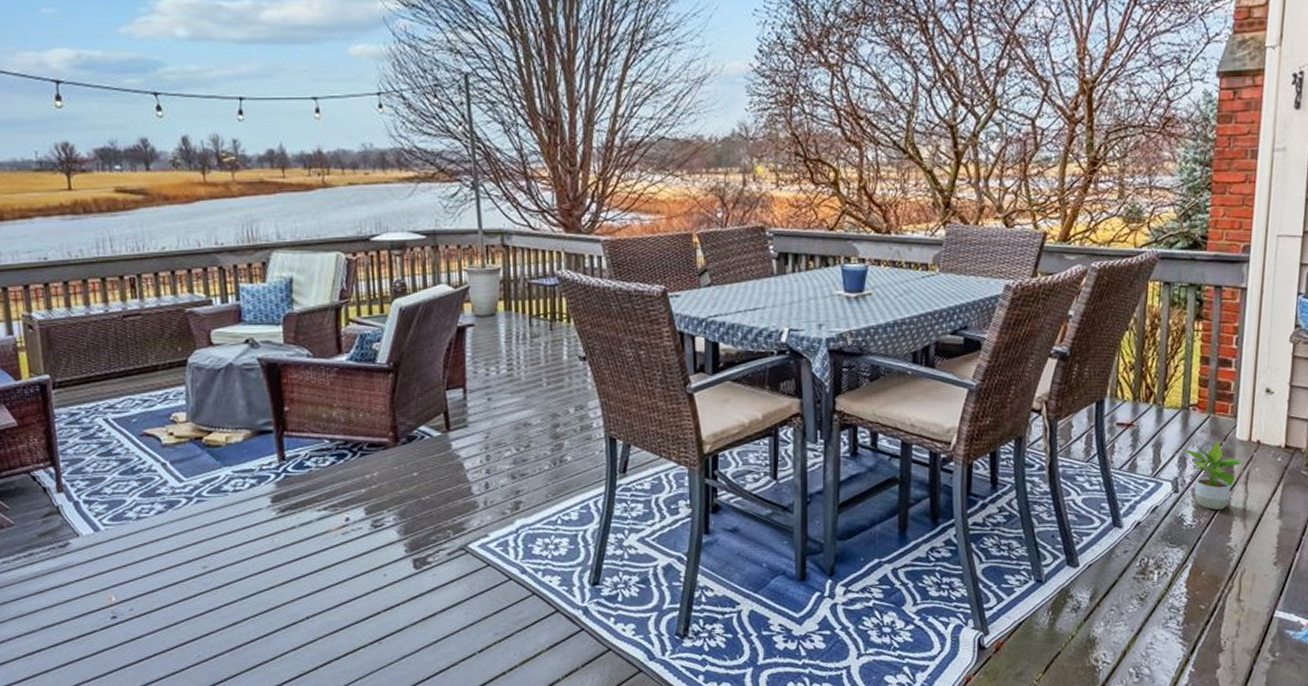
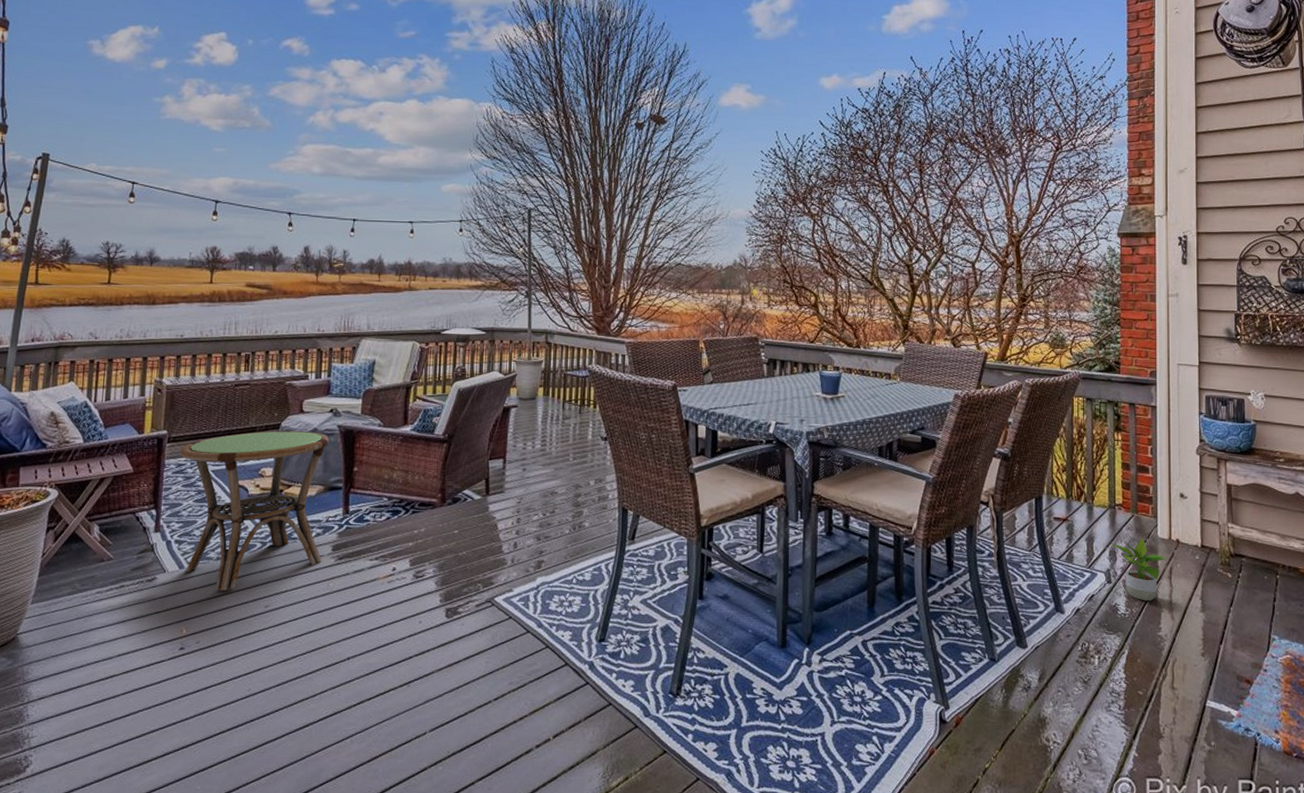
side table: none [70,367,261,554] -> present [180,431,329,591]

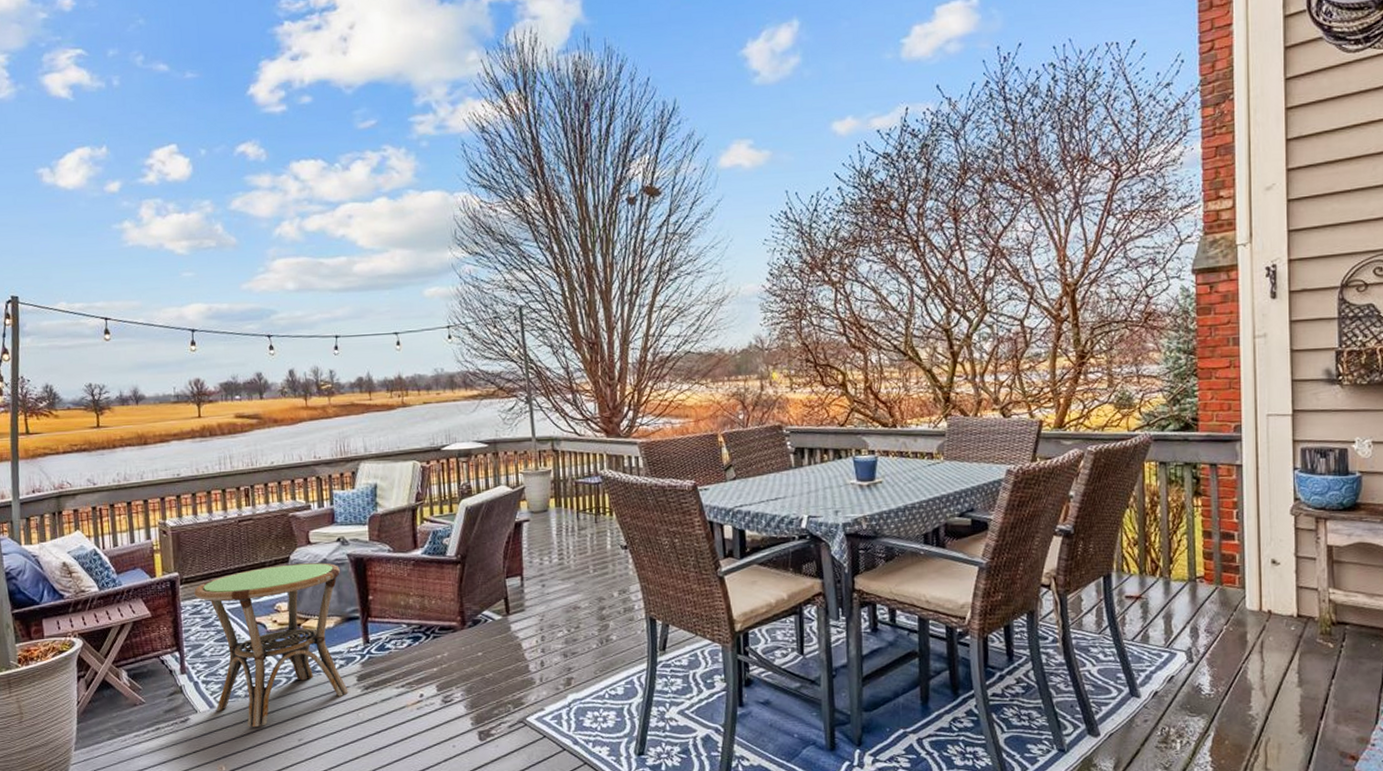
potted plant: present [1111,538,1168,601] -> none [1192,611,1258,679]

